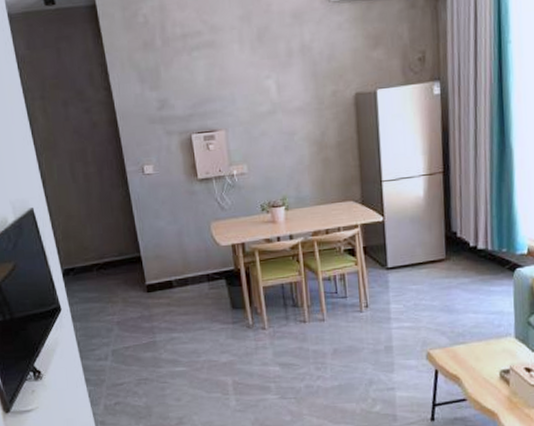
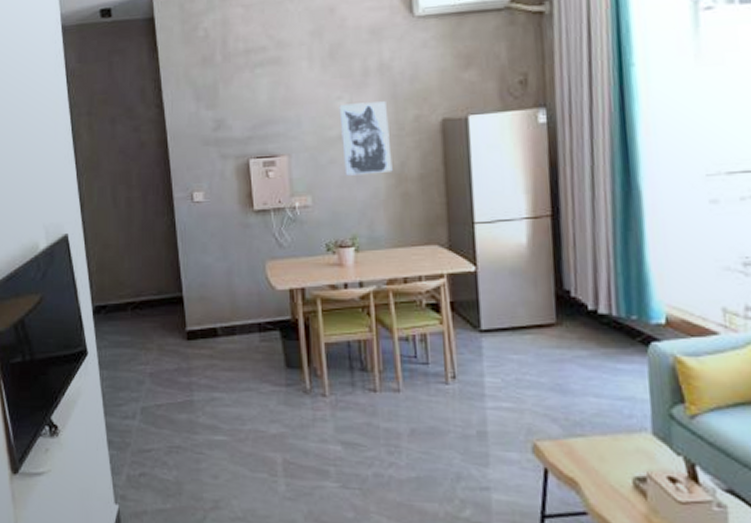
wall art: none [267,79,315,146] -> present [339,101,393,176]

